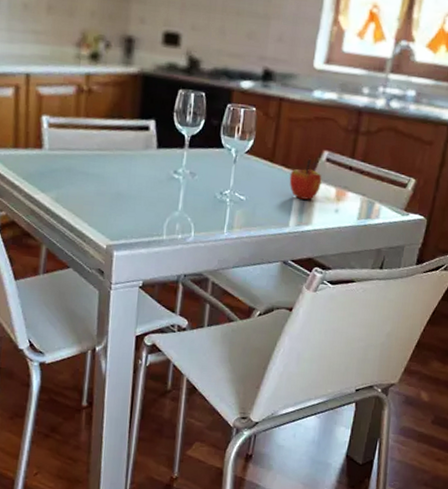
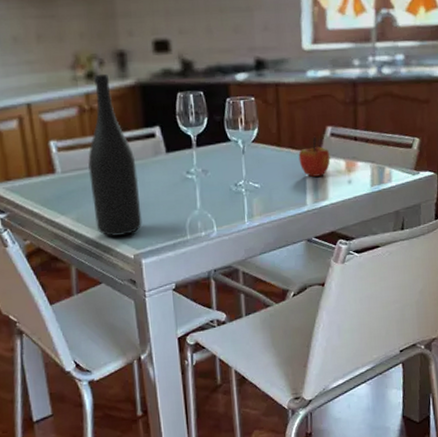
wine bottle: none [74,56,125,225] -> present [88,73,142,237]

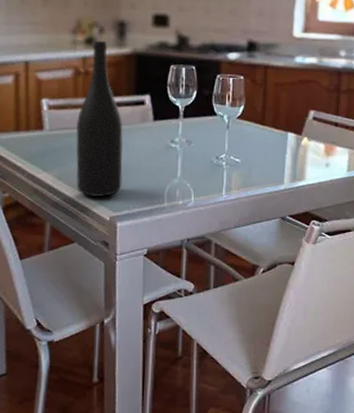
apple: present [298,137,331,177] -> none [280,119,311,157]

